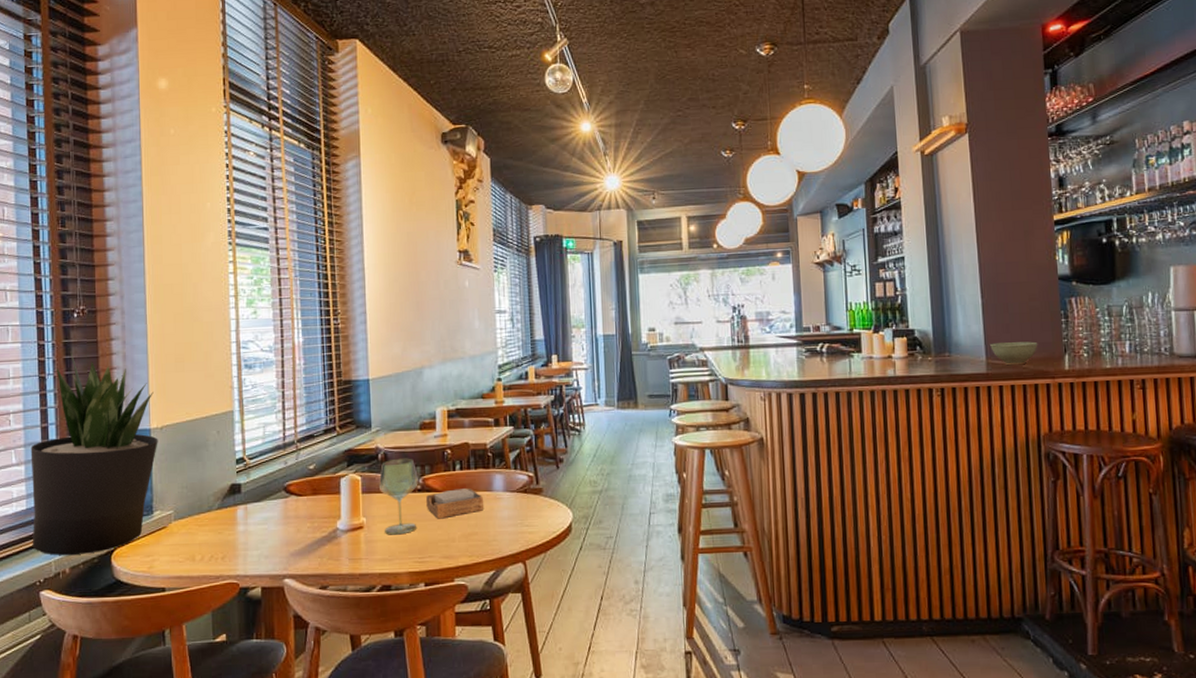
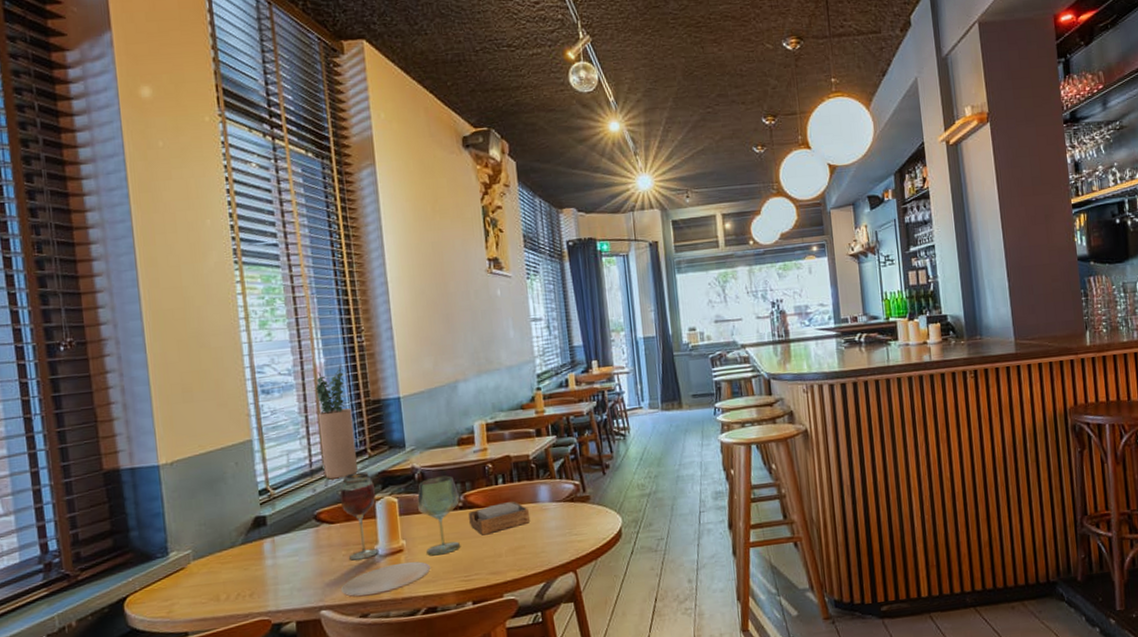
planter: present [30,350,158,555] -> none [19,387,169,609]
vase: none [293,345,326,454] -> present [316,365,358,480]
plate: none [303,539,388,570] -> present [340,561,431,598]
wineglass: none [308,448,342,533] -> present [339,471,379,561]
bowl: present [990,341,1038,367] -> none [1018,320,1062,345]

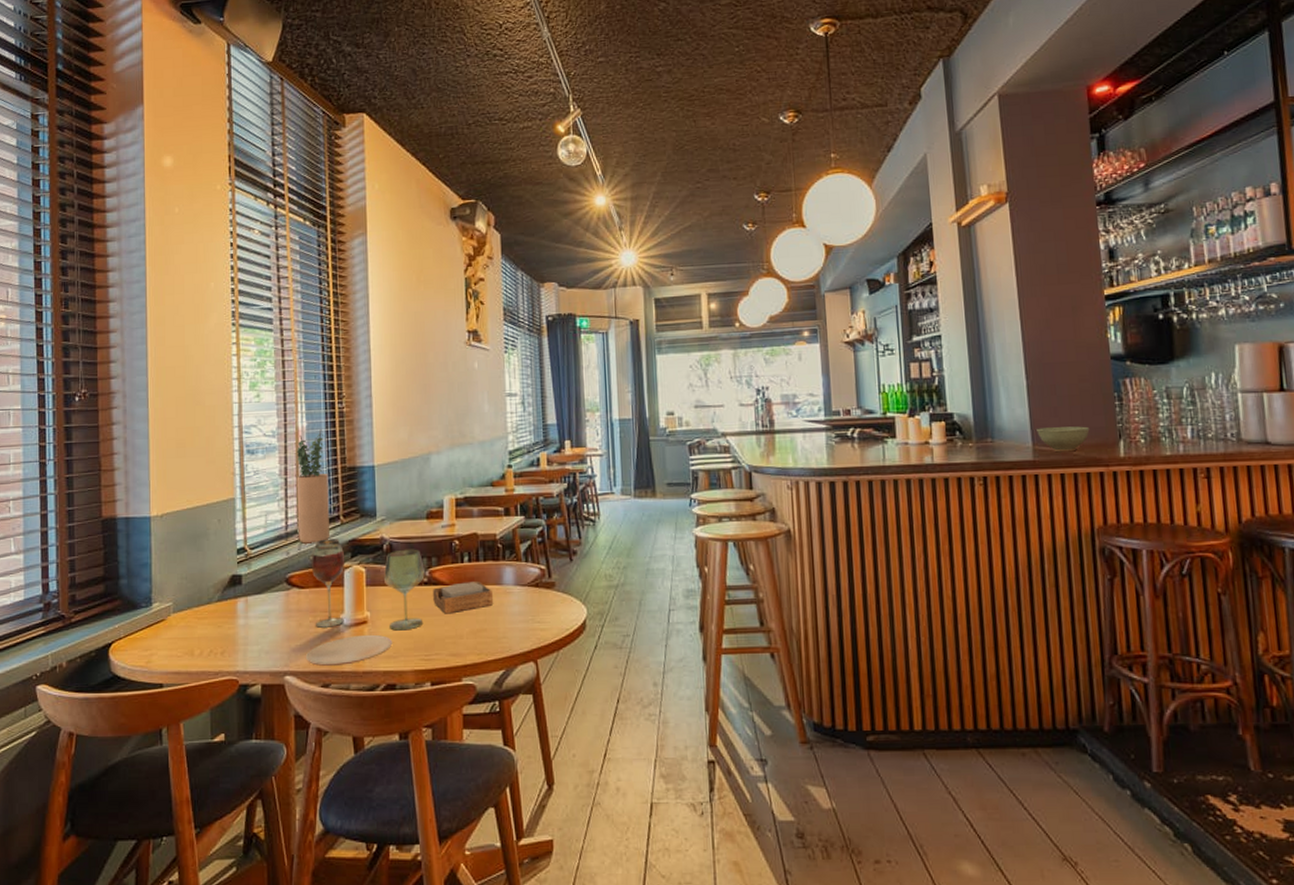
bowl: none [1018,320,1062,345] -> present [1036,426,1090,453]

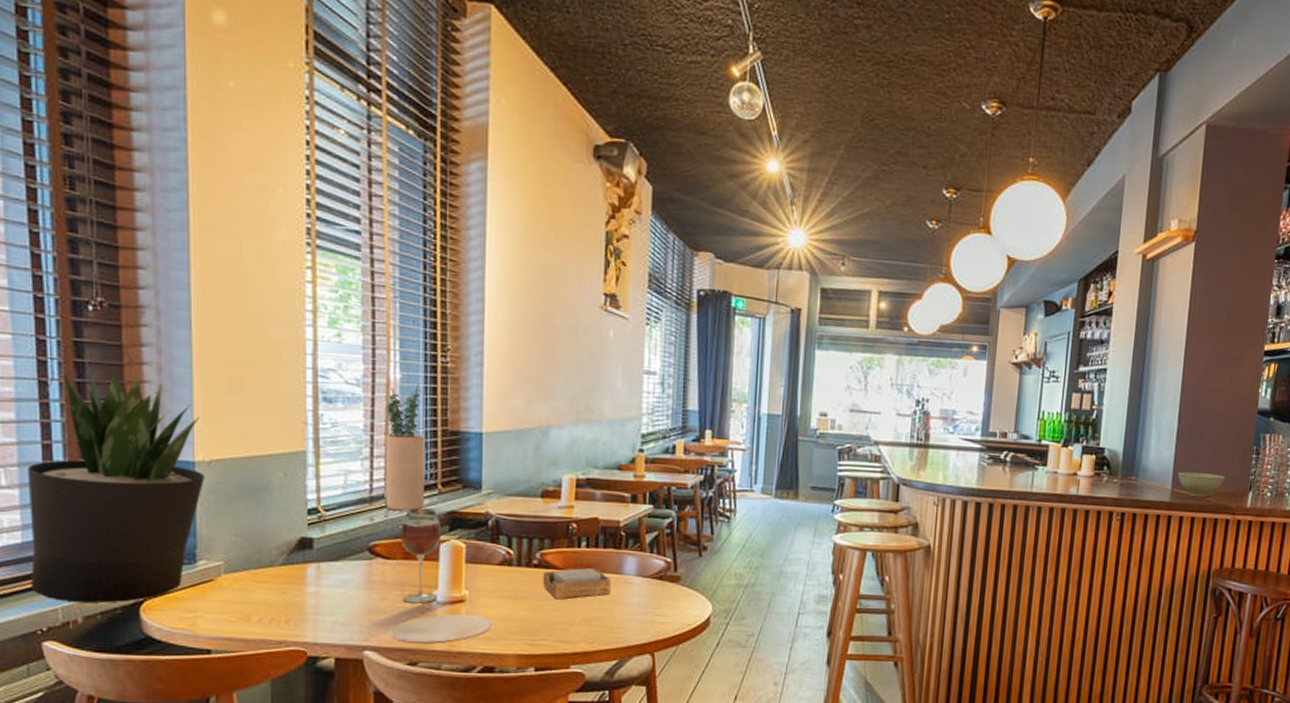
planter: none [29,435,158,648] -> present [27,352,205,603]
wine glass: present [383,549,426,631] -> none [486,527,537,613]

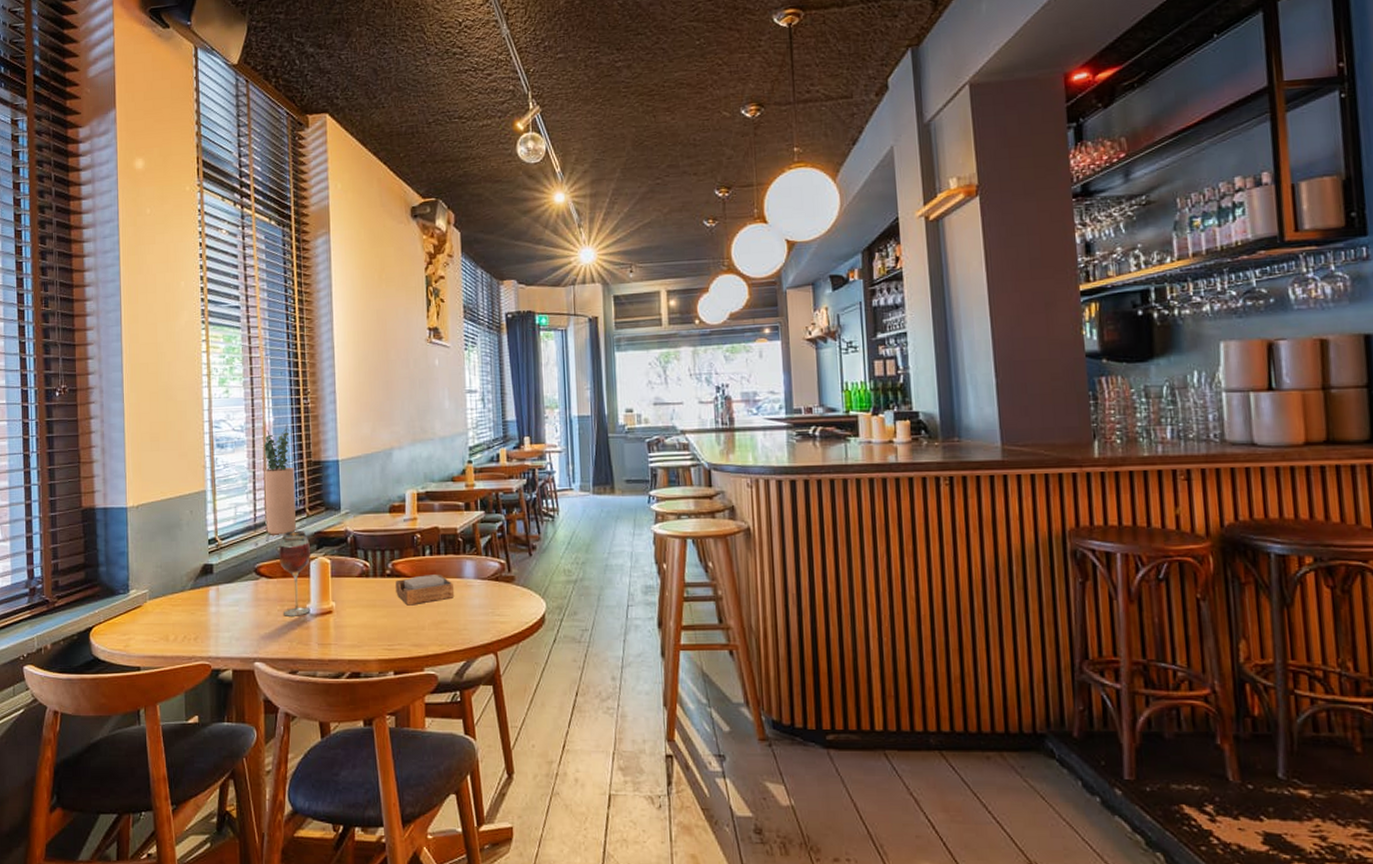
planter: present [27,352,205,603] -> none [15,429,134,631]
plate: present [389,613,494,645] -> none [273,624,357,654]
bowl: present [1178,472,1226,499] -> none [1006,426,1062,454]

